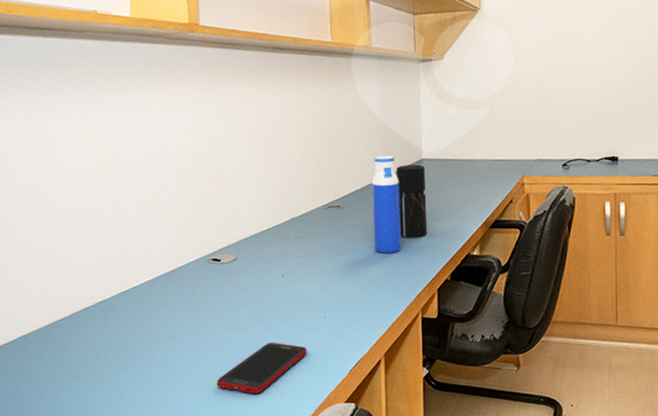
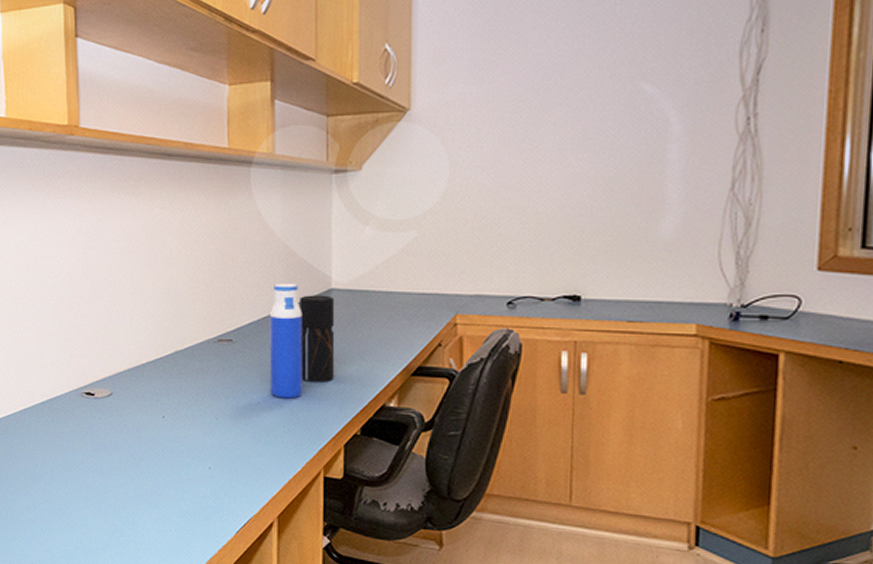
cell phone: present [216,342,307,394] -> none [85,491,188,550]

